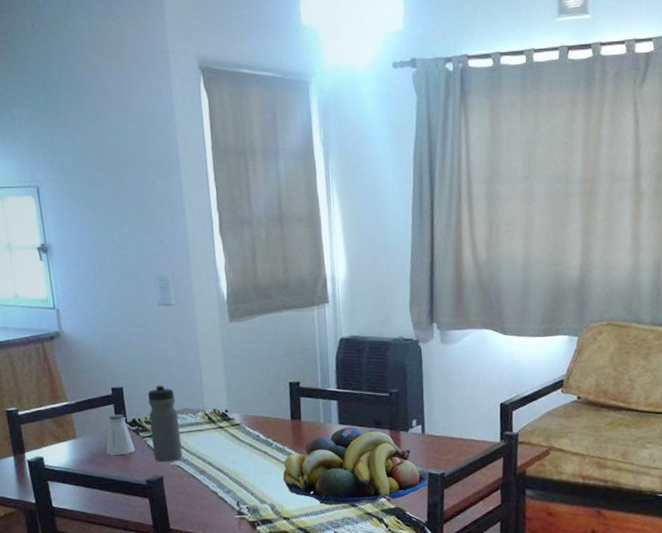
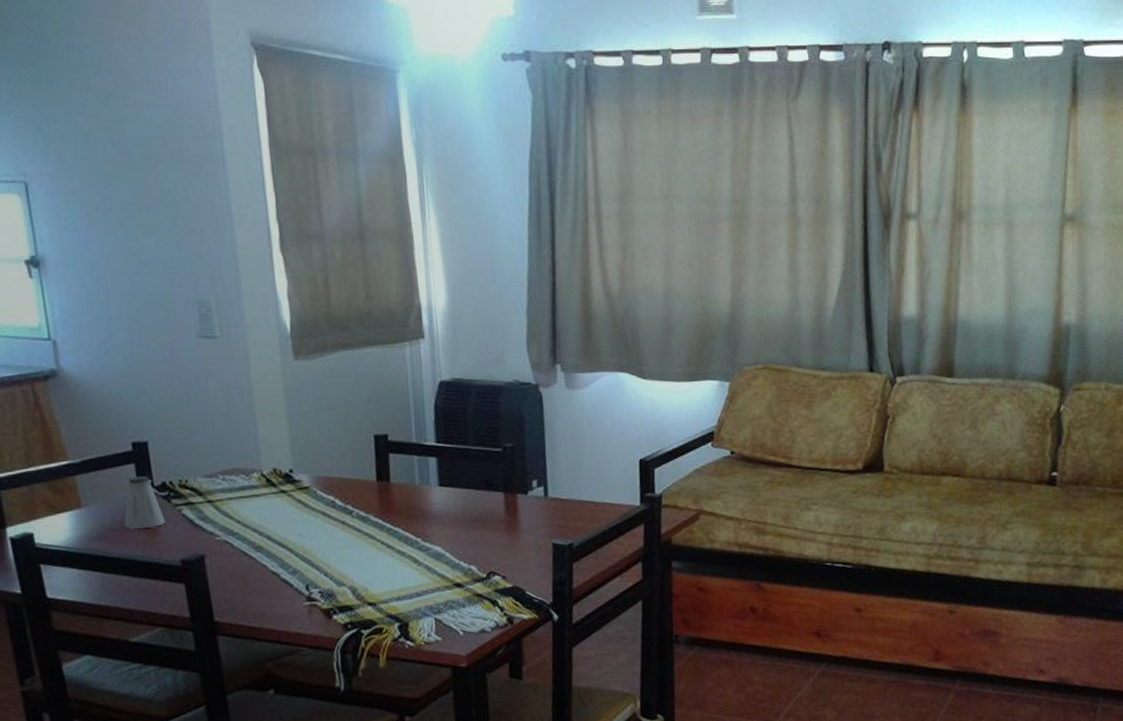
water bottle: present [148,383,183,463] -> none [183,436,232,537]
fruit bowl: present [282,427,429,505] -> none [366,489,554,586]

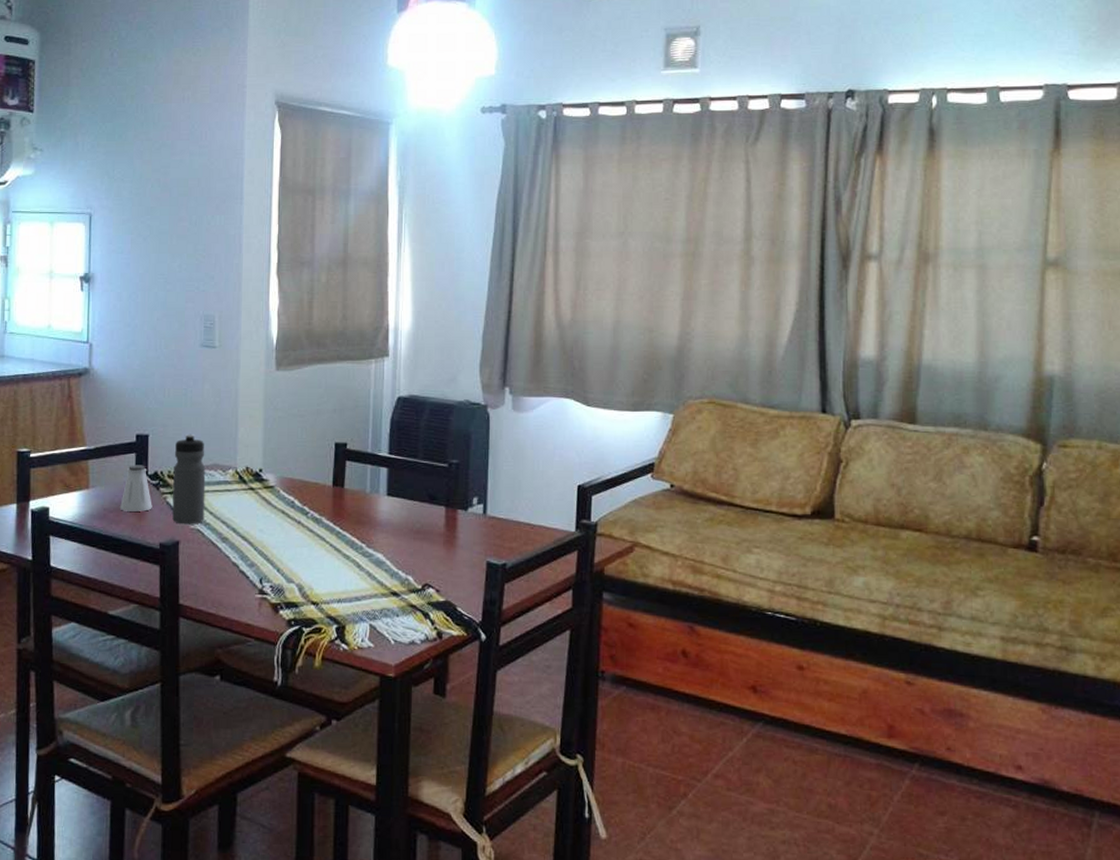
water bottle: none [183,436,232,537] -> present [172,433,206,525]

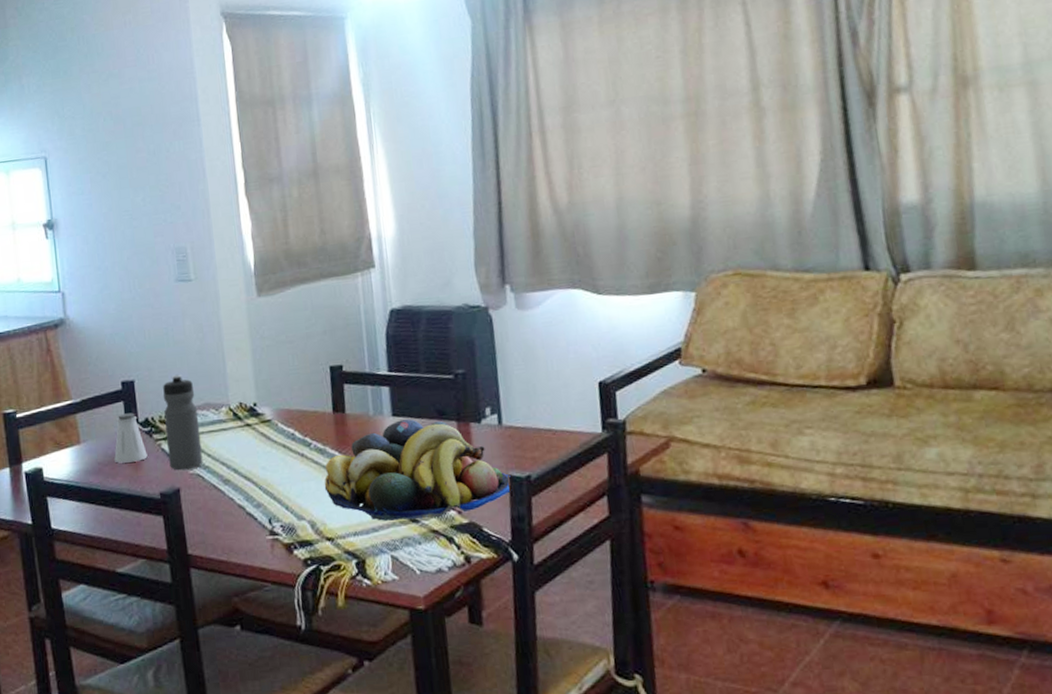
fruit bowl: none [316,500,488,594] -> present [324,419,511,521]

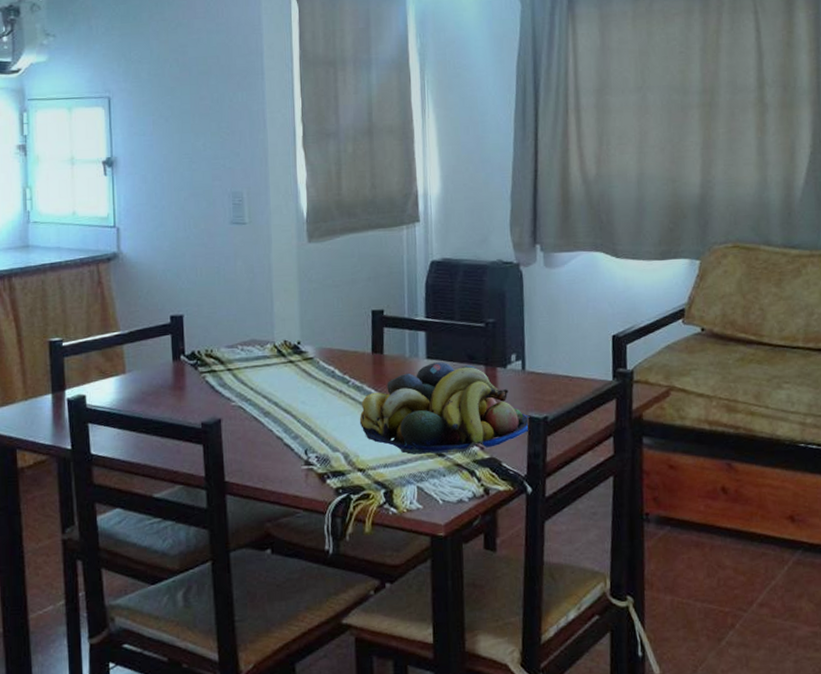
saltshaker: present [114,412,148,463] -> none [159,346,192,393]
water bottle: present [163,374,203,471] -> none [210,311,246,402]

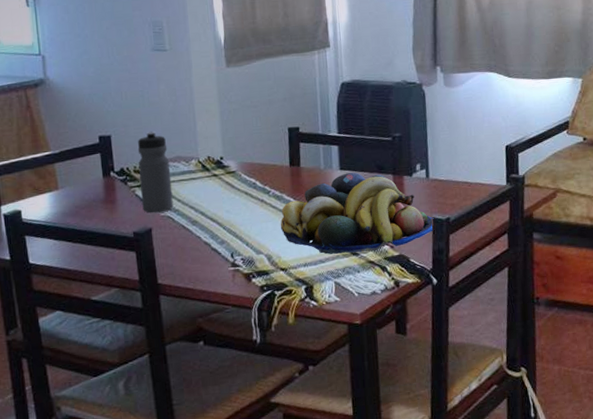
water bottle: none [210,311,246,402] -> present [137,131,174,213]

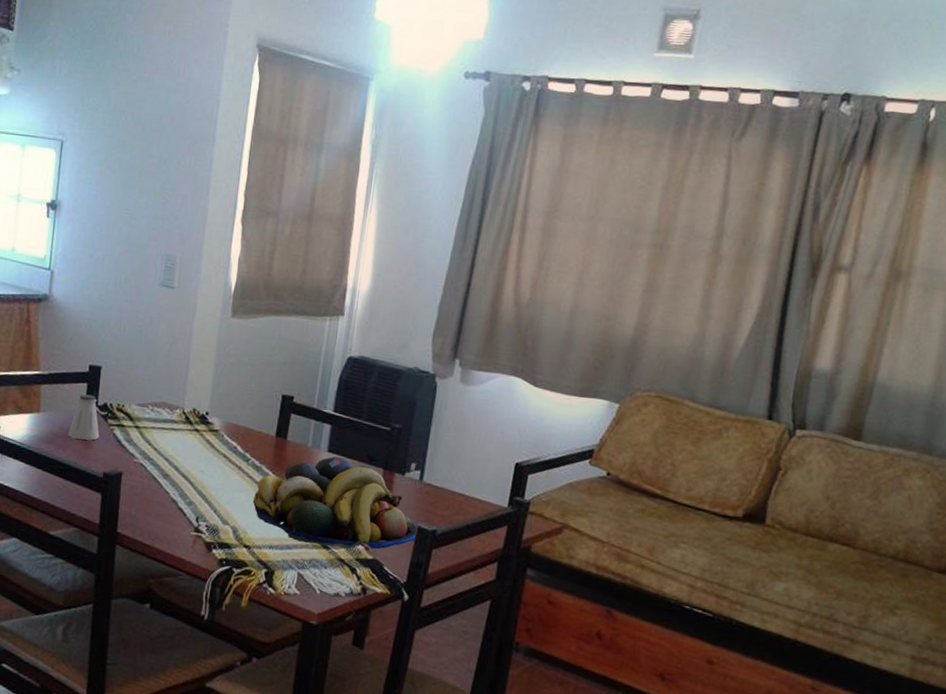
saltshaker: none [91,163,122,207] -> present [68,394,100,441]
water bottle: present [137,131,174,213] -> none [117,370,155,458]

